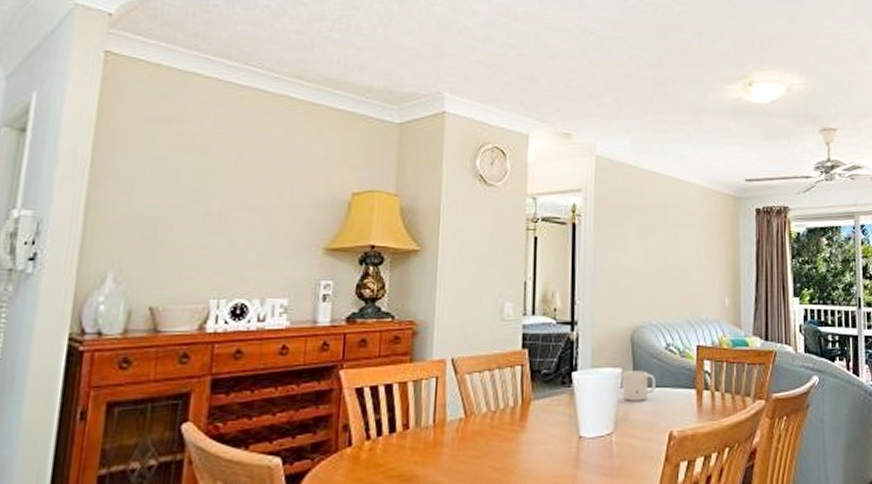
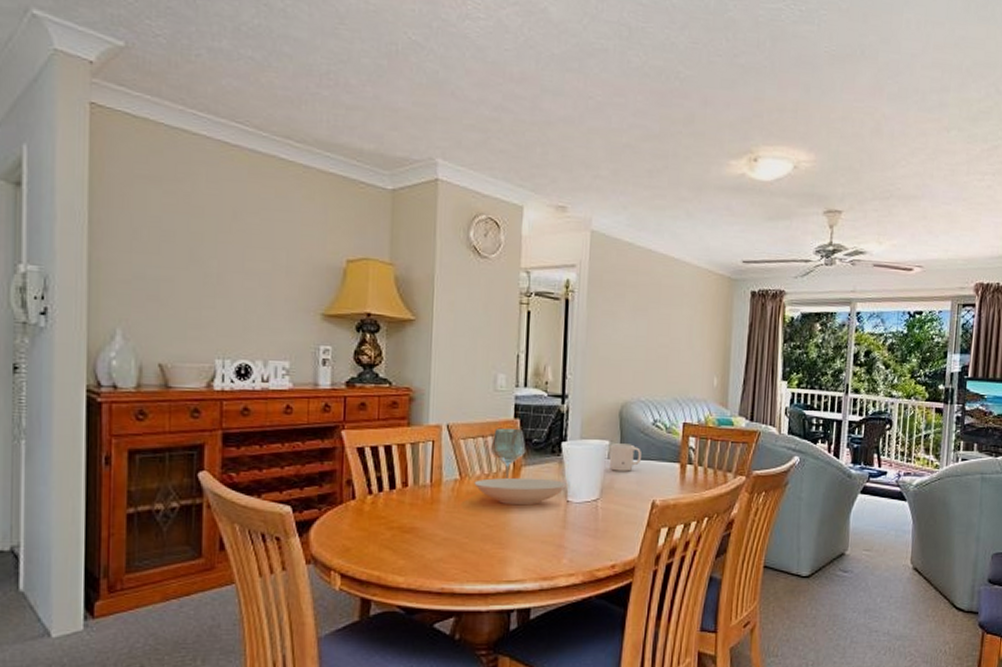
bowl: none [480,412,578,445] -> present [474,477,566,506]
wine glass: none [496,359,535,416] -> present [490,427,526,480]

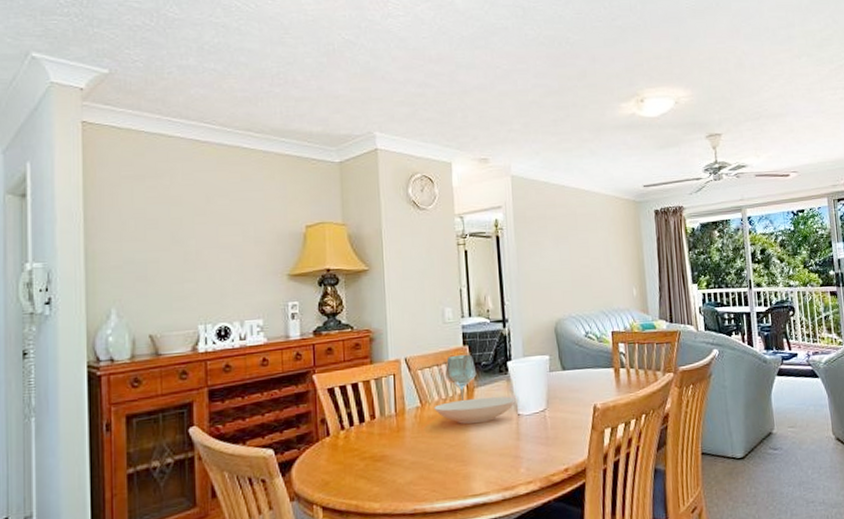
mug: present [609,443,641,472] -> none [550,356,579,382]

